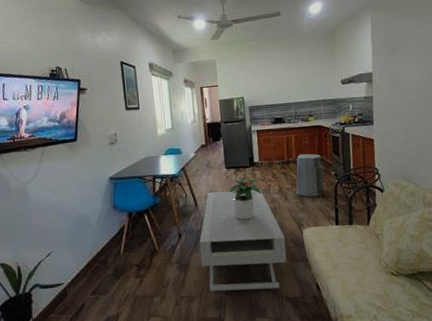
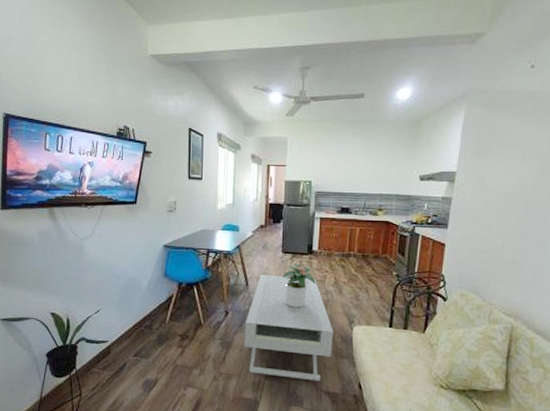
air purifier: present [295,153,324,197] -> none [351,248,385,295]

